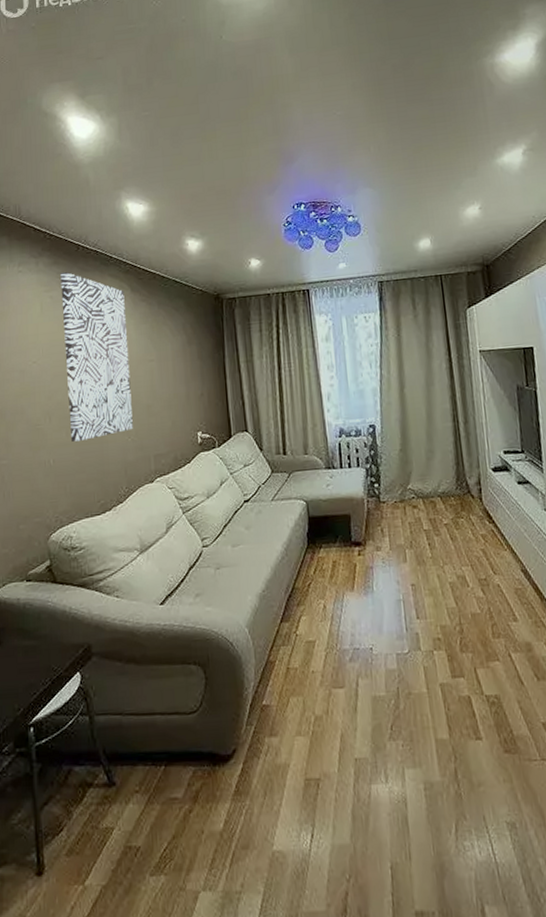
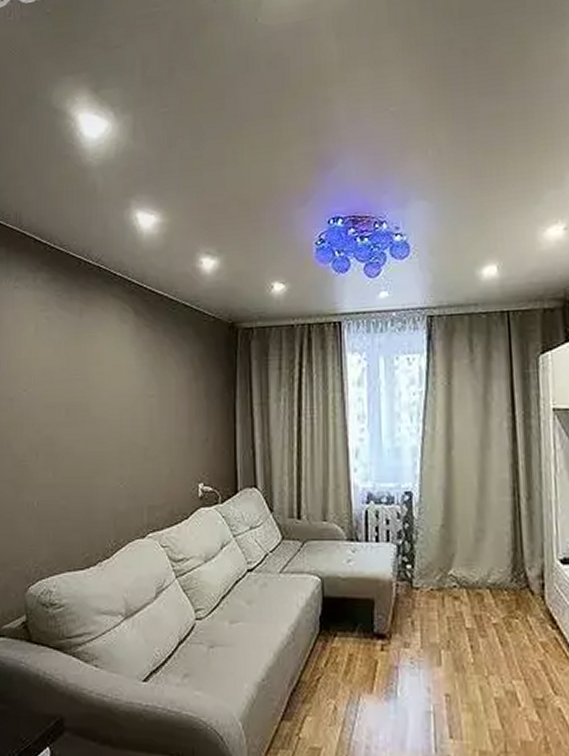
wall art: present [60,272,133,443] -> none [57,289,128,485]

